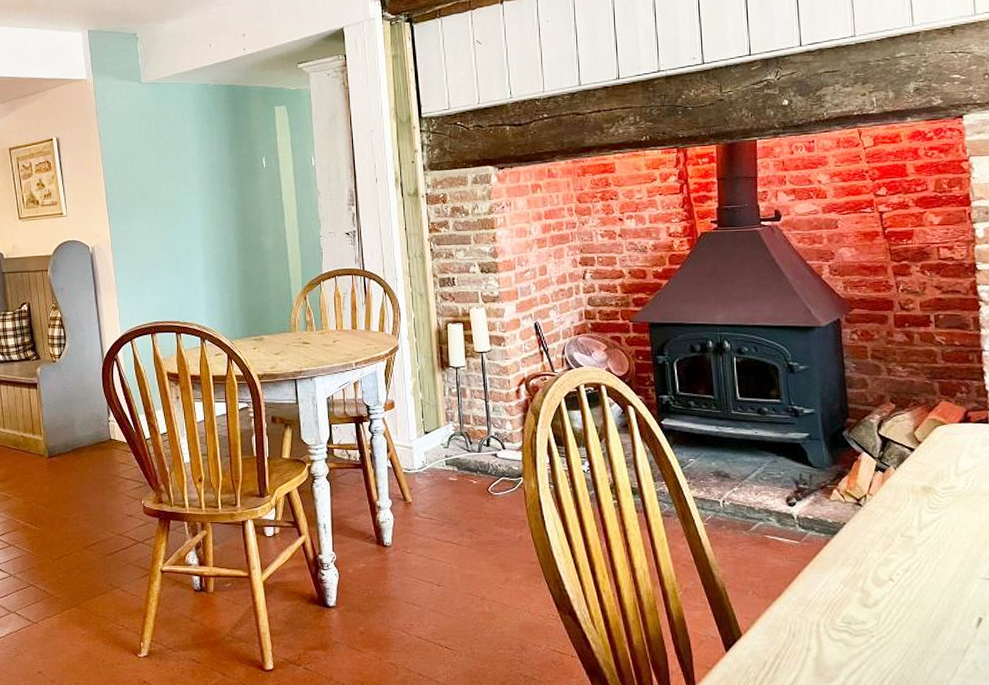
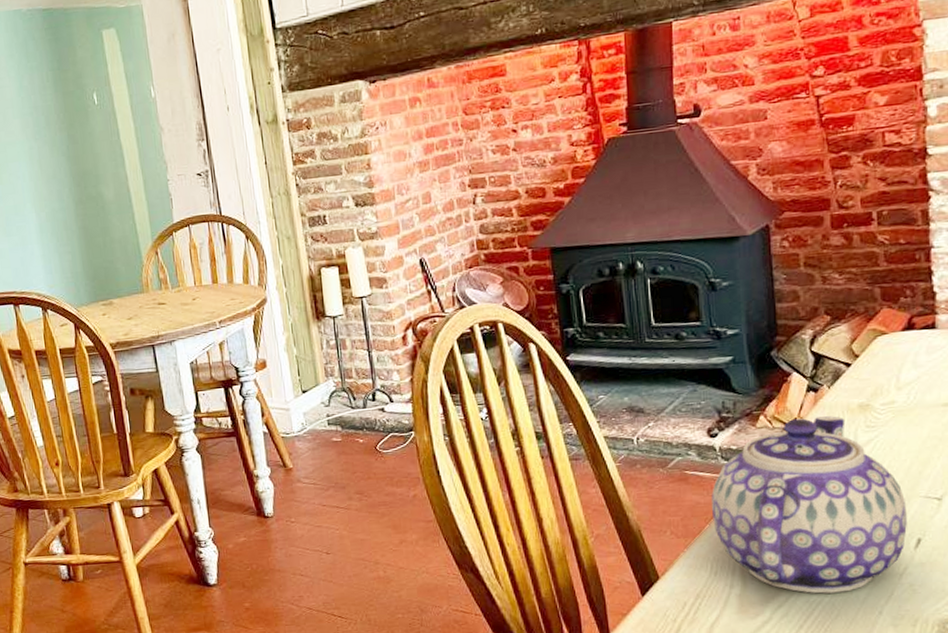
teapot: none [789,495,969,664] -> present [711,416,907,594]

